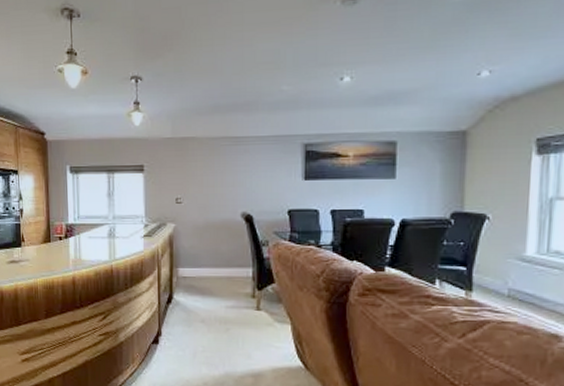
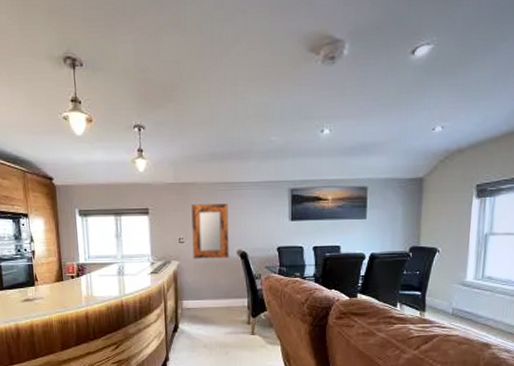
home mirror: none [190,160,232,222] -> present [191,203,229,259]

